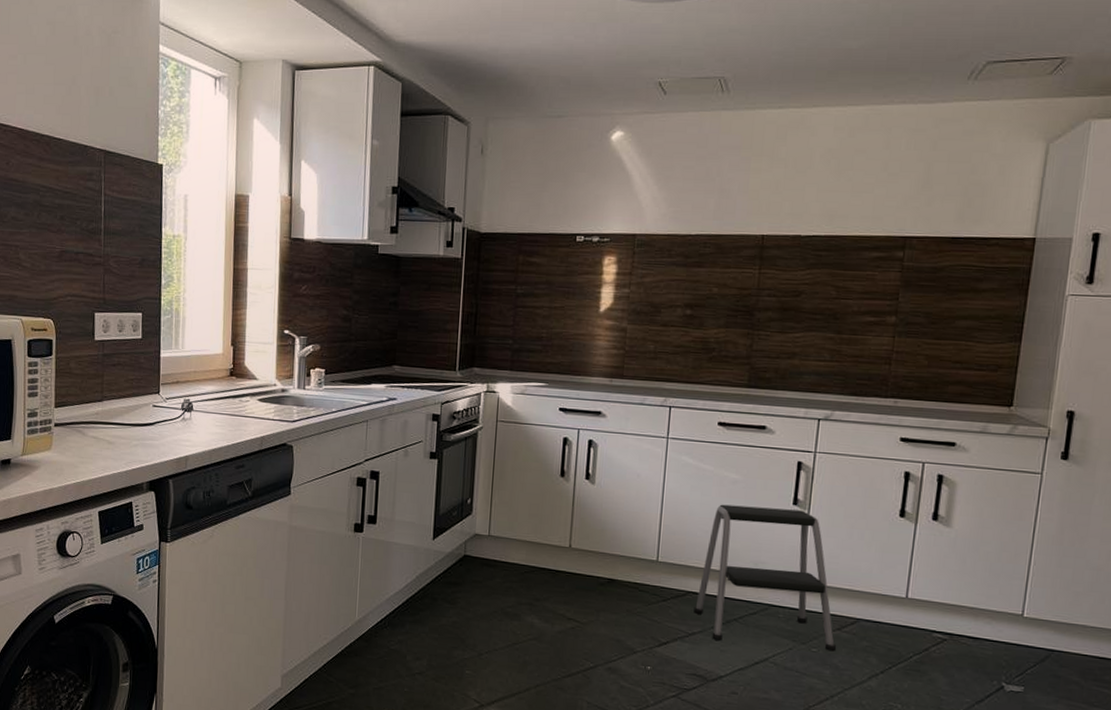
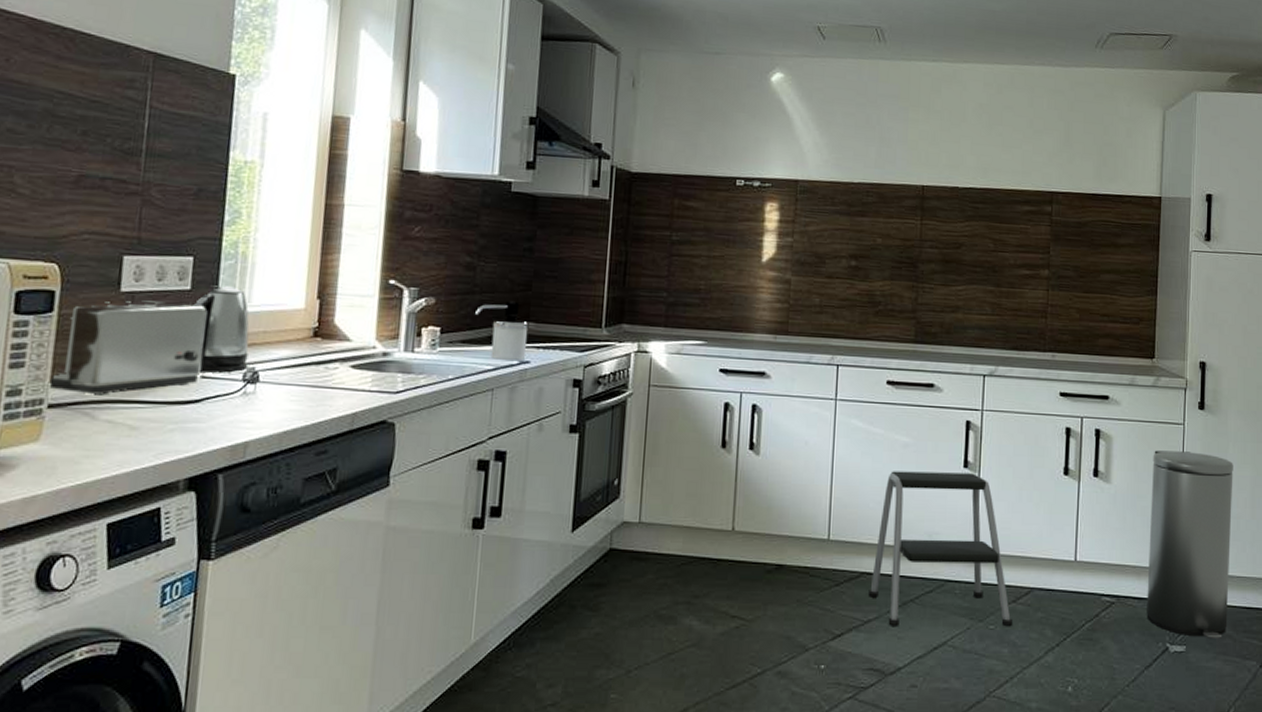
toaster: none [55,347,154,418] -> present [50,300,206,395]
kettle: none [142,335,185,404] -> present [189,285,250,374]
soap dispenser: none [351,347,395,398] -> present [474,301,529,361]
pedal bin: none [981,498,1098,684] -> present [1146,450,1233,638]

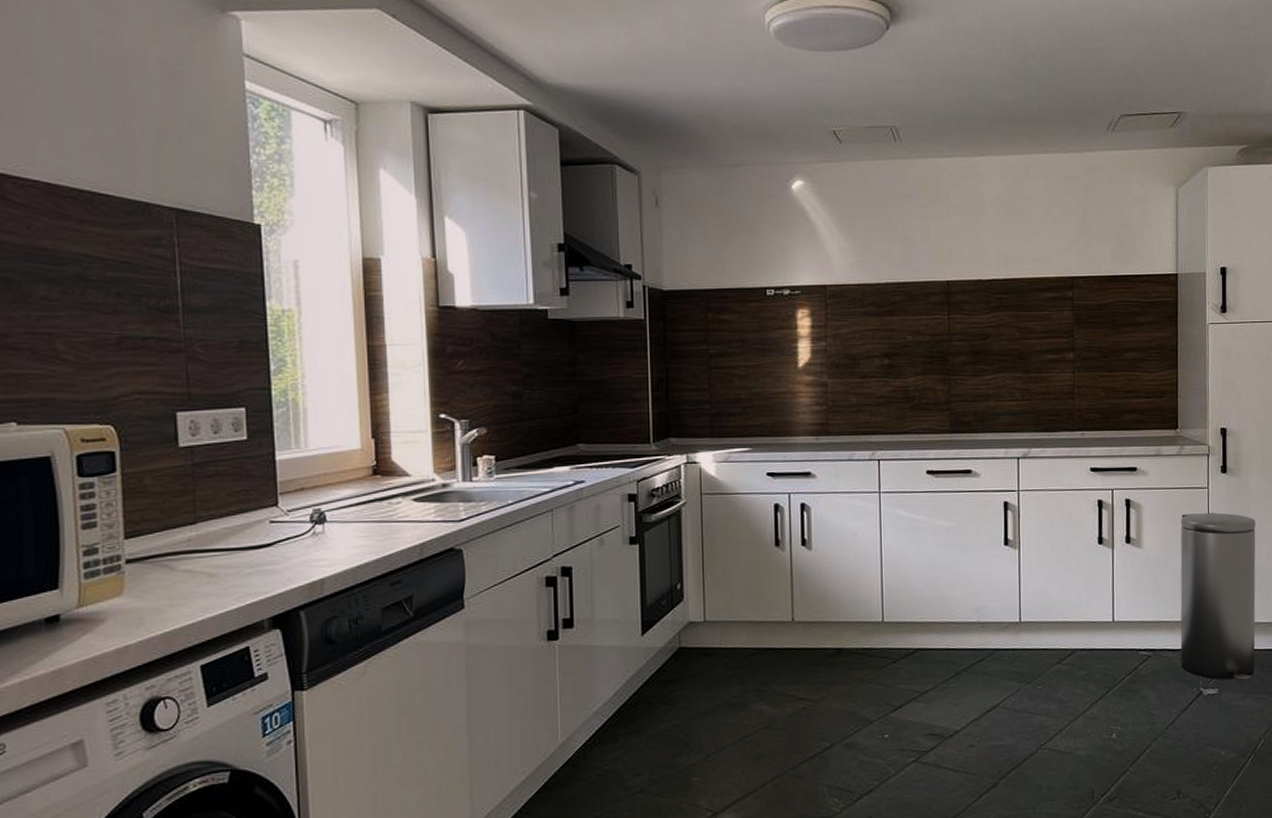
toaster: present [50,300,206,395] -> none [125,453,268,548]
kettle: present [189,285,250,374] -> none [248,433,313,519]
soap dispenser: present [474,301,529,361] -> none [526,425,581,483]
step stool: present [868,471,1014,627] -> none [924,550,1059,695]

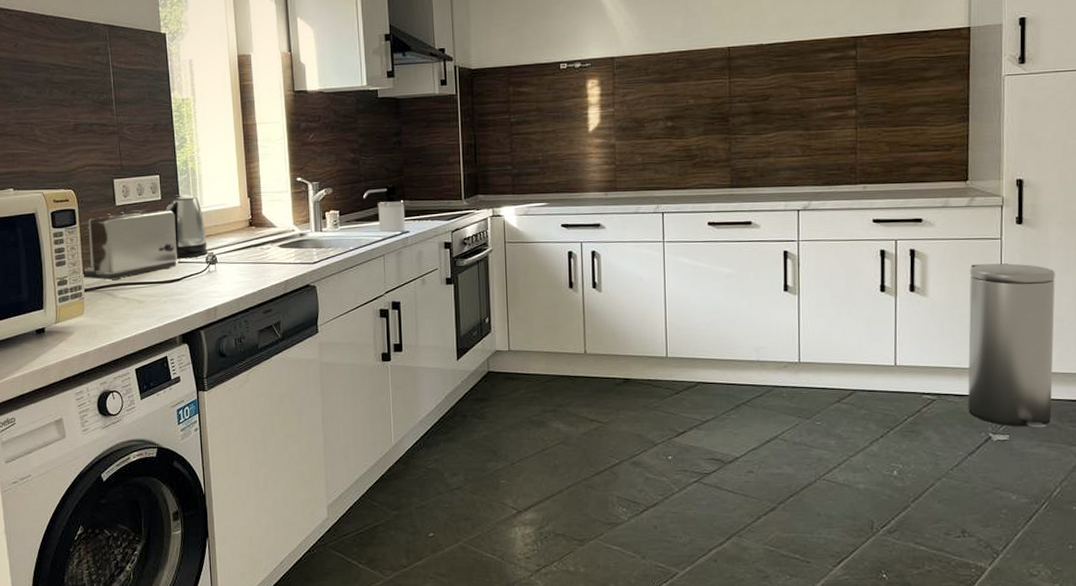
toaster: none [125,453,268,548] -> present [83,210,177,281]
kettle: none [248,433,313,519] -> present [162,194,208,260]
soap dispenser: none [526,425,581,483] -> present [362,185,406,233]

